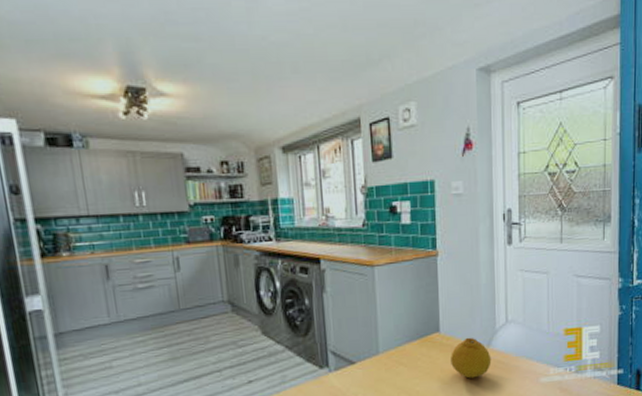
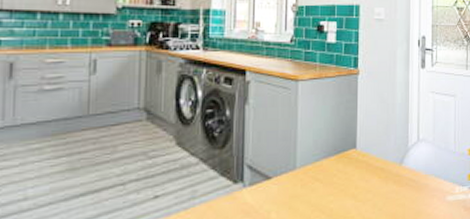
fruit: present [449,337,492,379] -> none [364,154,403,196]

